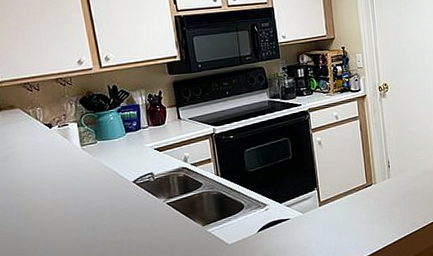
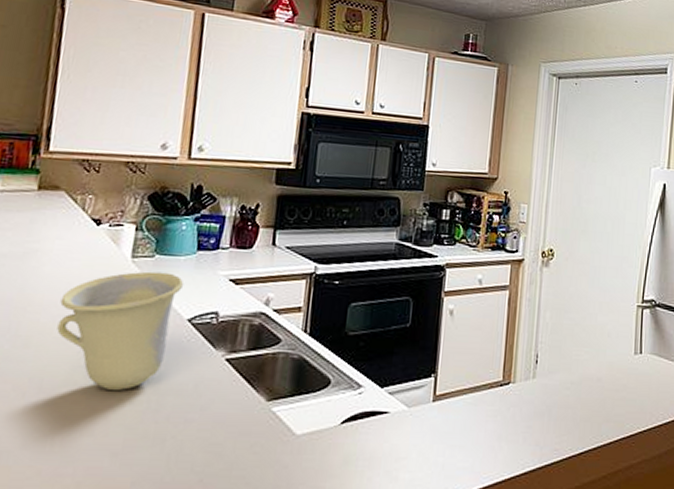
cup: none [41,152,124,238] -> present [57,271,184,390]

